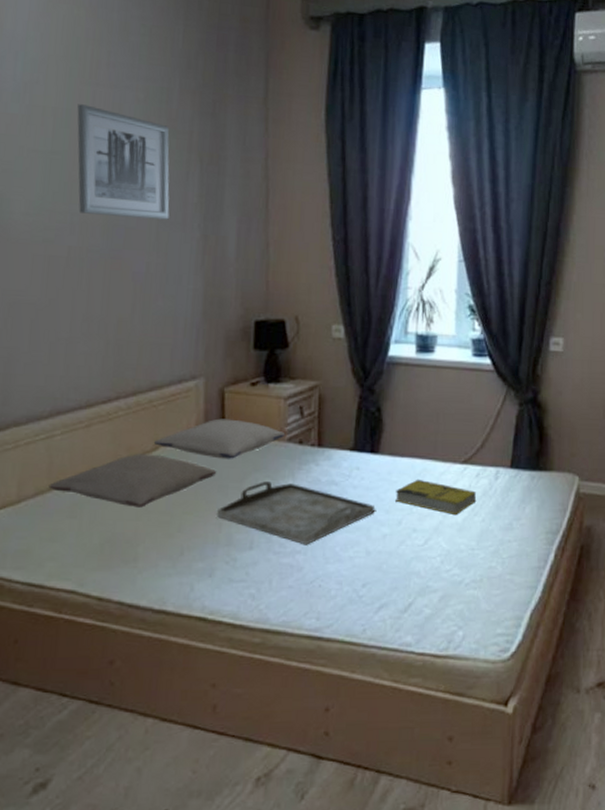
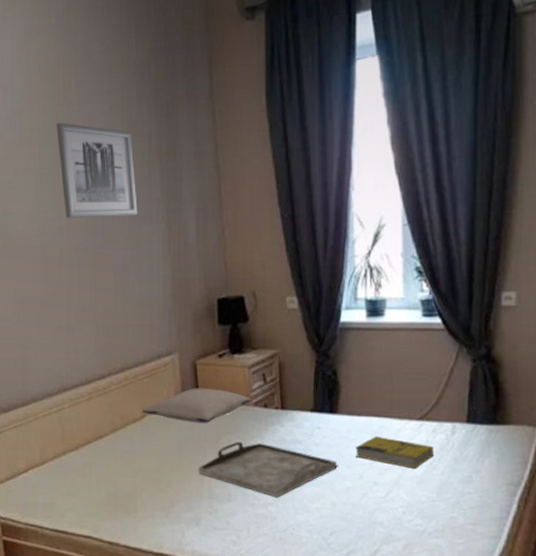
pillow: present [48,454,216,508] -> none [63,421,195,467]

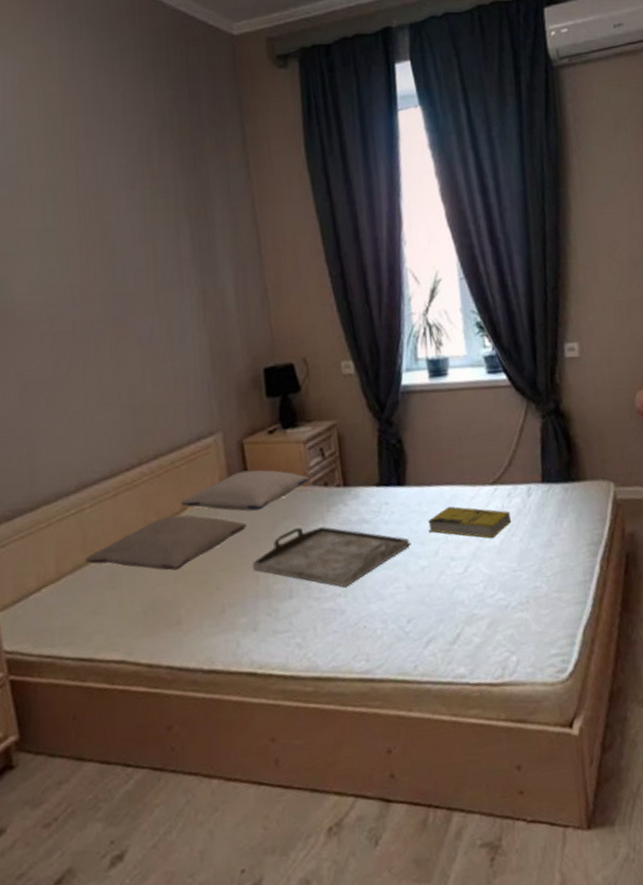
wall art: present [56,123,138,218] -> none [62,178,166,286]
pillow: none [63,421,195,467] -> present [85,515,246,571]

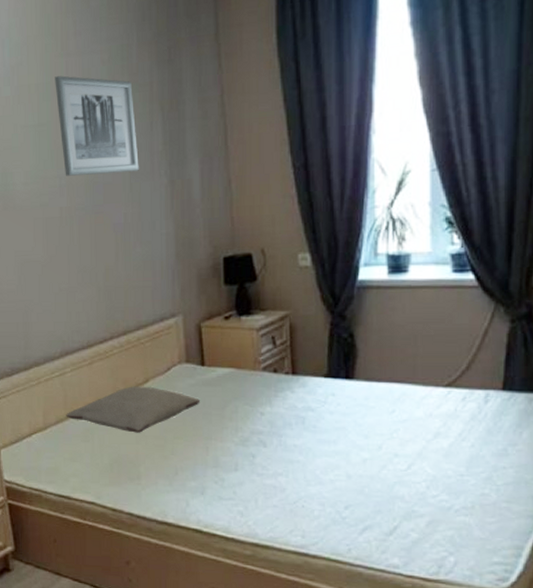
wall art: none [62,178,166,286] -> present [55,75,139,176]
pillow: present [180,470,310,512] -> none [144,352,260,389]
serving tray: present [251,527,410,588] -> none [203,409,354,468]
book: present [428,506,512,538] -> none [374,404,464,440]

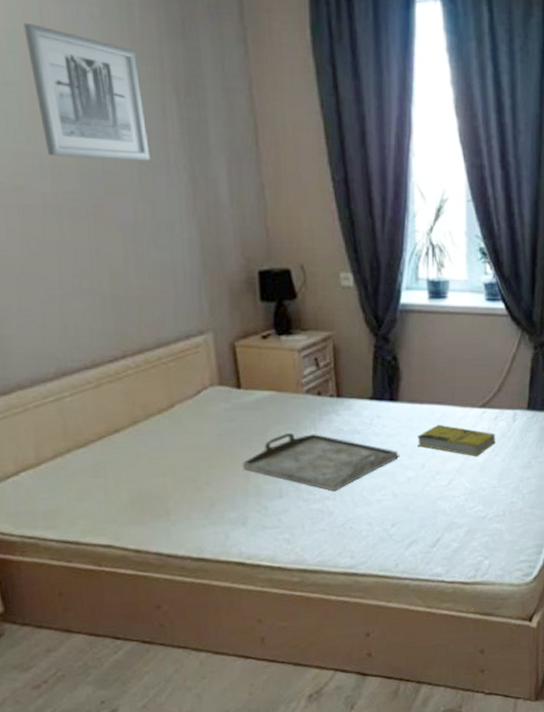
pillow: present [66,386,200,433] -> none [67,412,237,464]
serving tray: none [203,409,354,468] -> present [242,433,399,492]
book: none [374,404,464,440] -> present [418,424,496,456]

